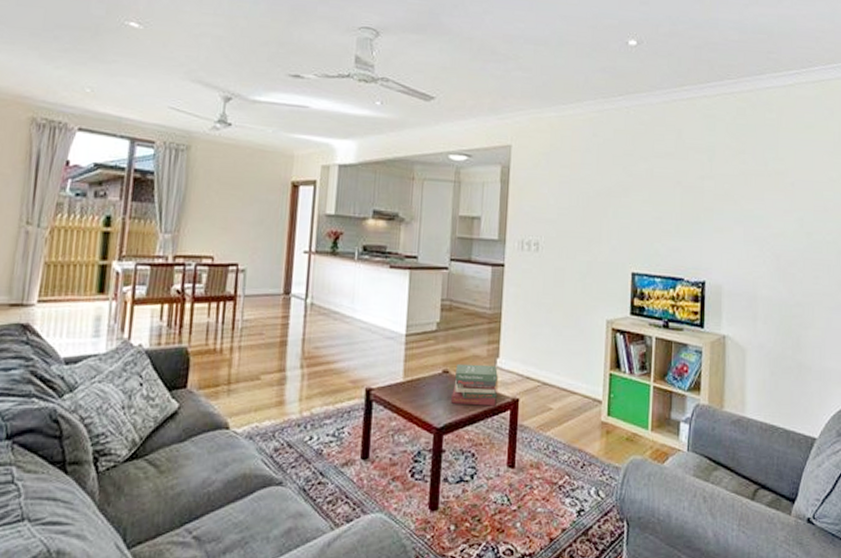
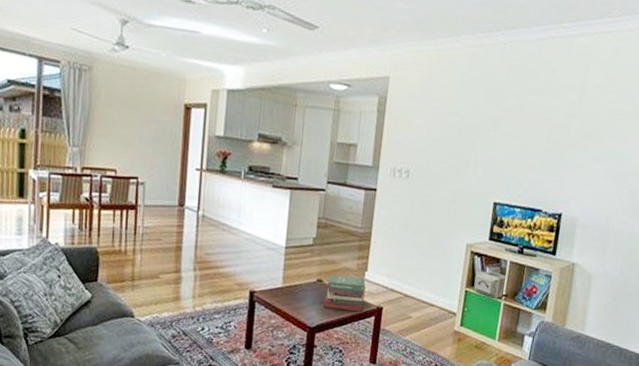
decorative box: none [618,348,658,382] -> present [473,270,509,300]

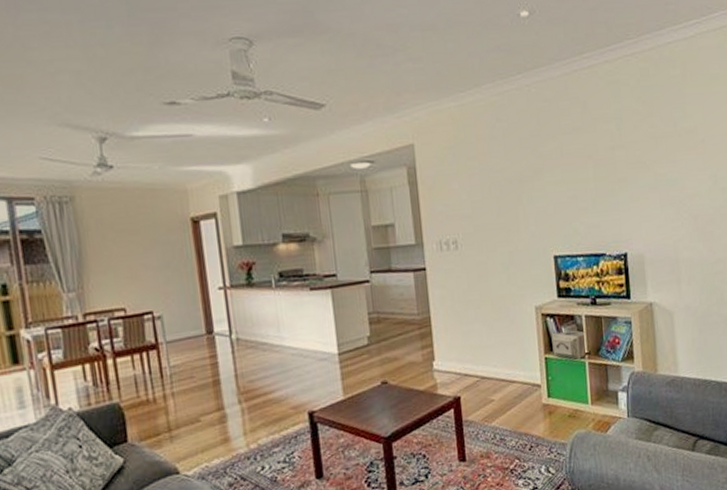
books: present [323,274,366,313] -> none [394,368,439,412]

